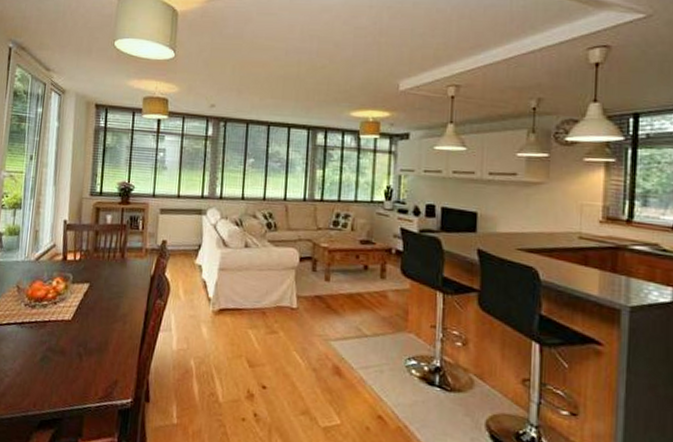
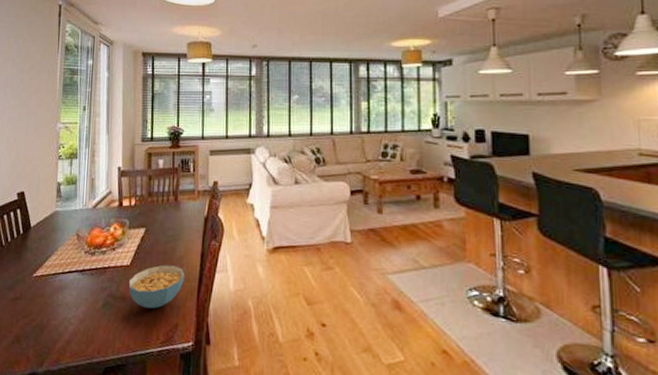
cereal bowl: none [69,321,128,365] -> present [128,265,185,309]

